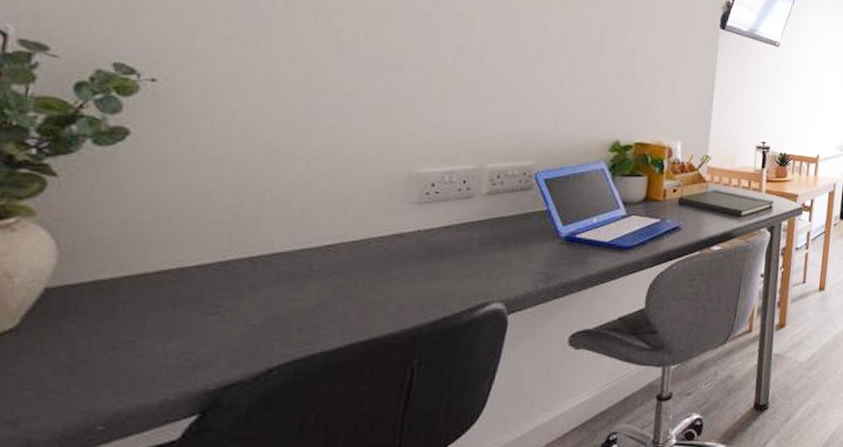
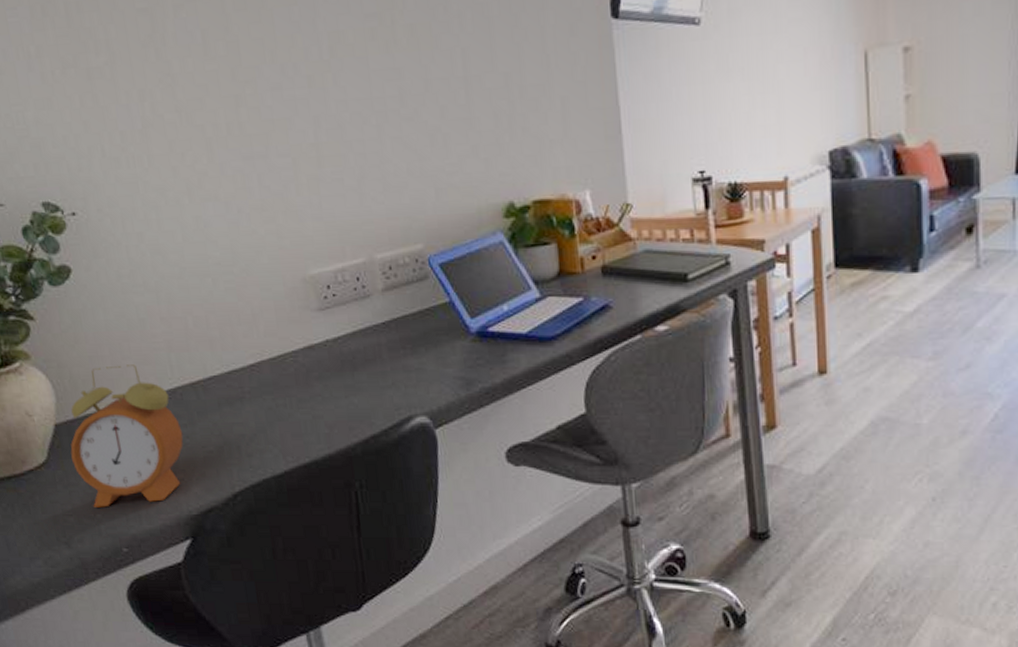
alarm clock: none [56,232,224,381] -> present [70,364,183,507]

